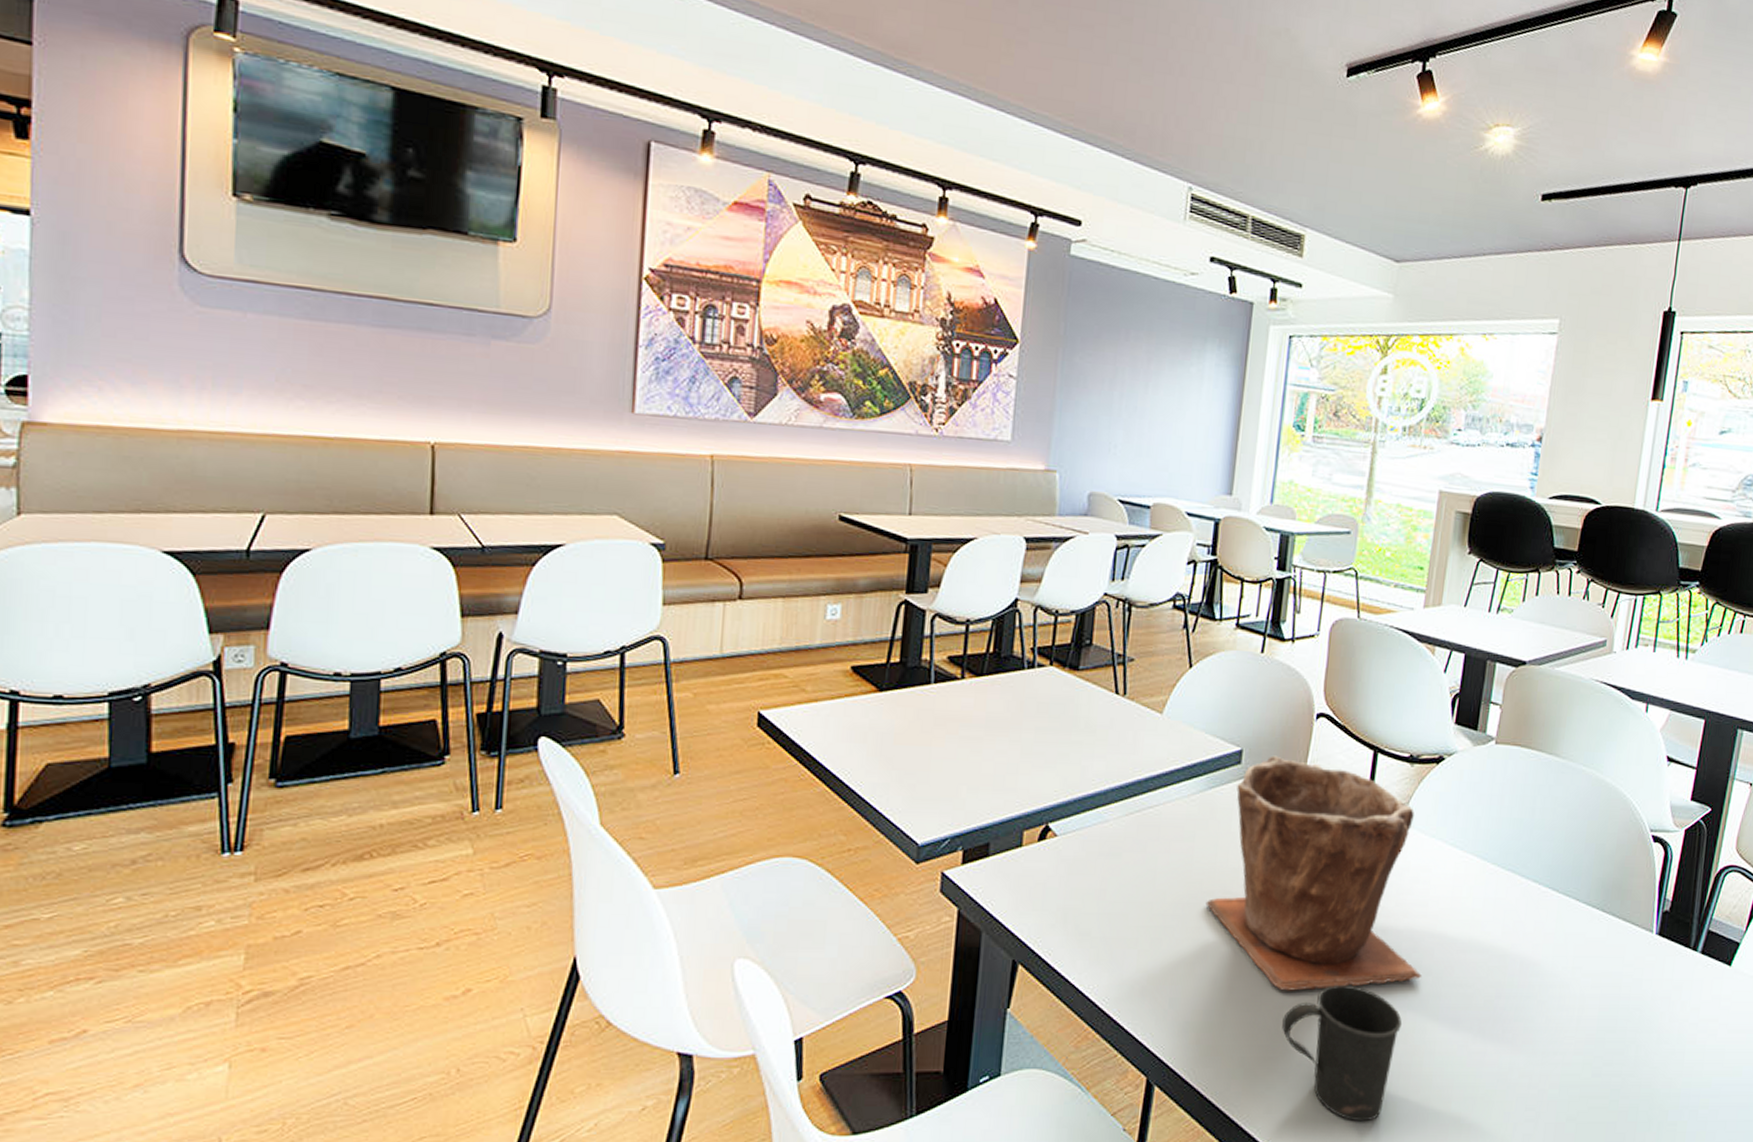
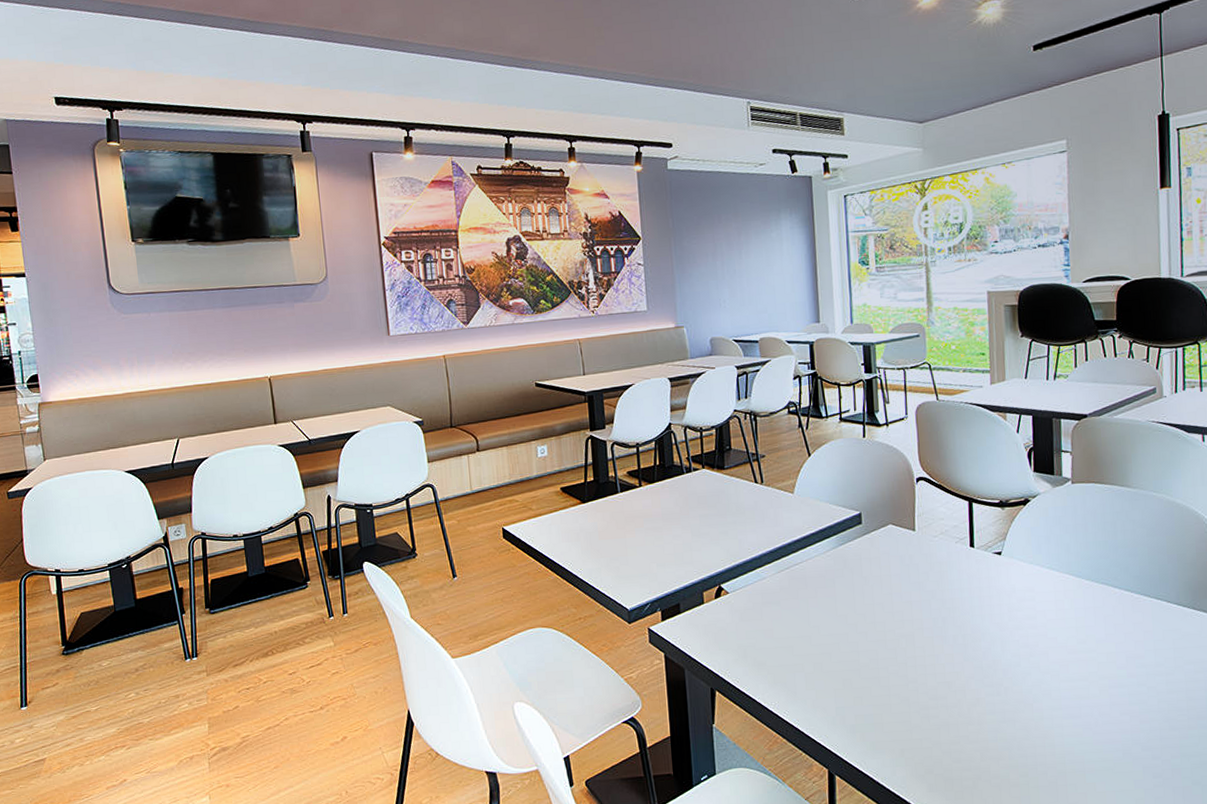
plant pot: present [1205,755,1421,991] -> none [852,514,1041,695]
mug: present [1282,984,1403,1122] -> none [930,686,1032,795]

